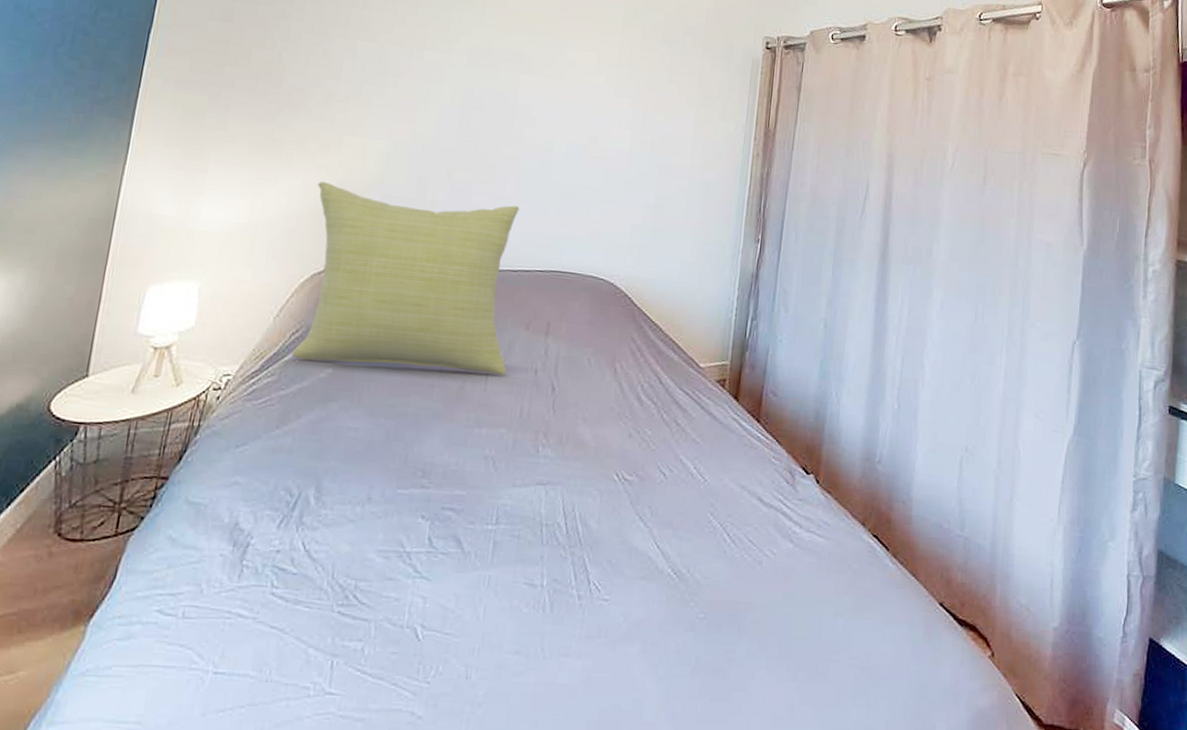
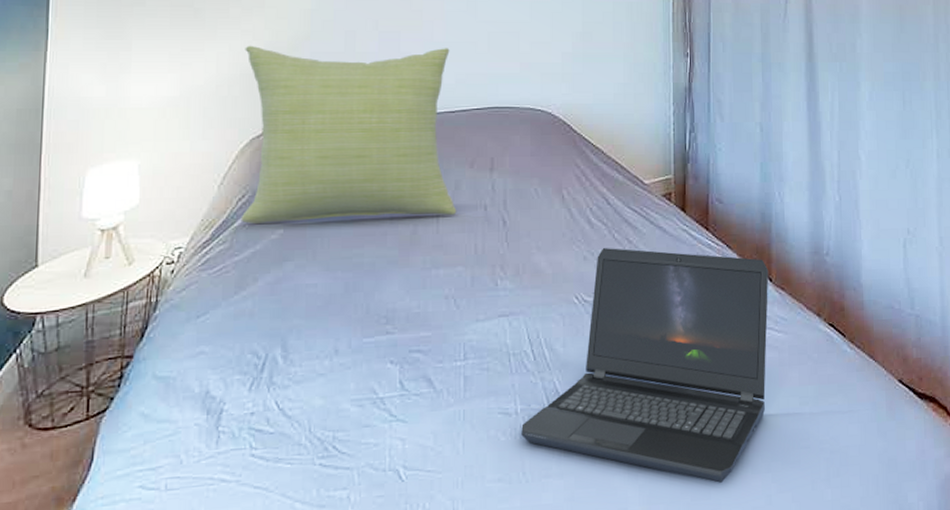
laptop computer: none [544,427,817,686] -> present [521,248,769,483]

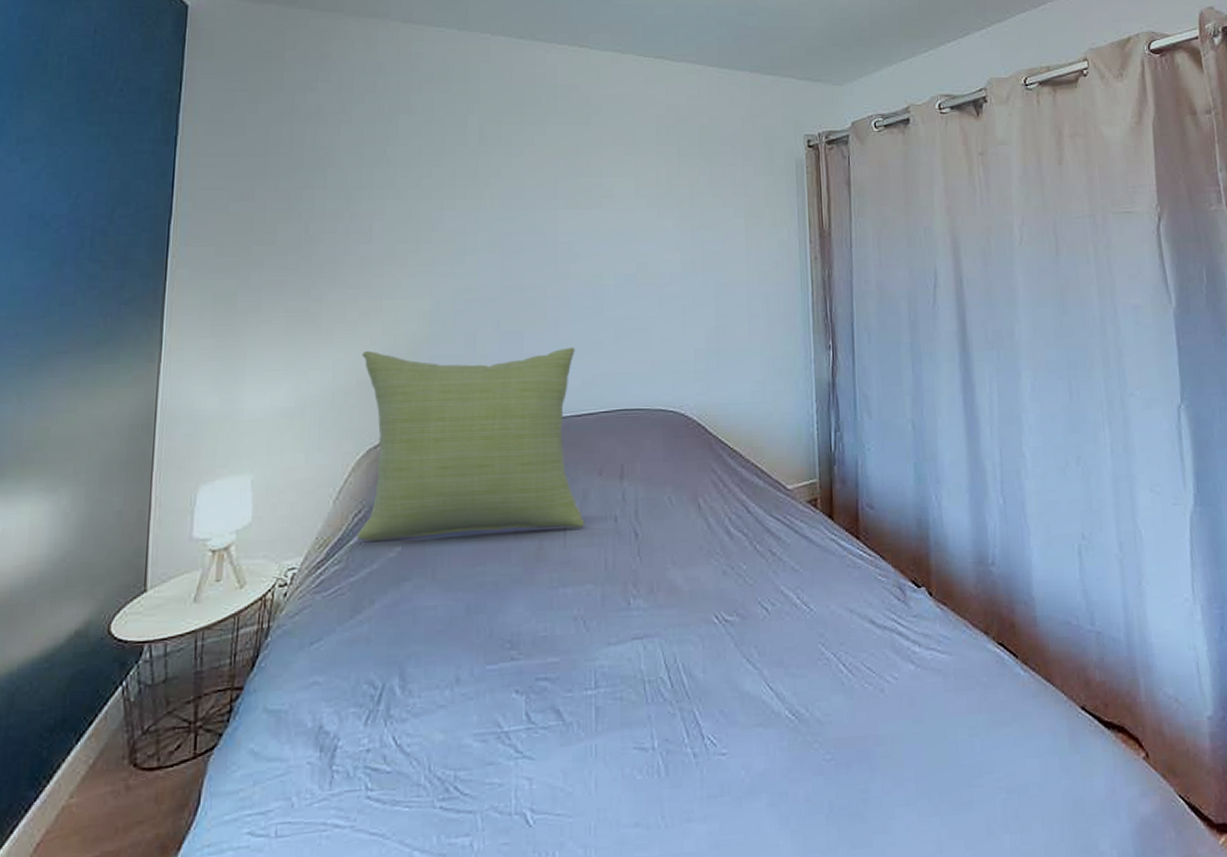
laptop computer: present [521,248,769,483] -> none [659,561,930,828]

